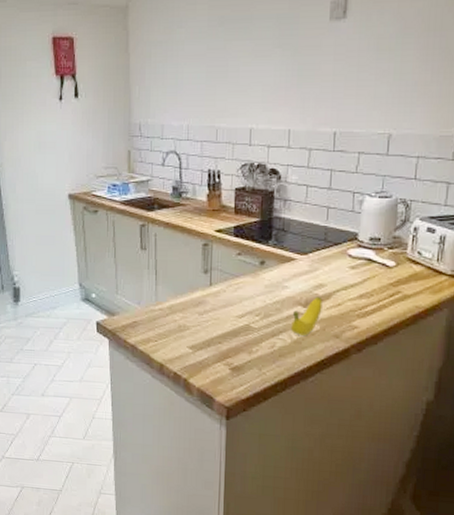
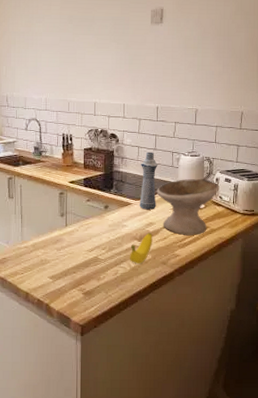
bottle: none [306,192,333,268] -> present [139,152,158,210]
bowl: none [330,227,419,302] -> present [157,178,220,235]

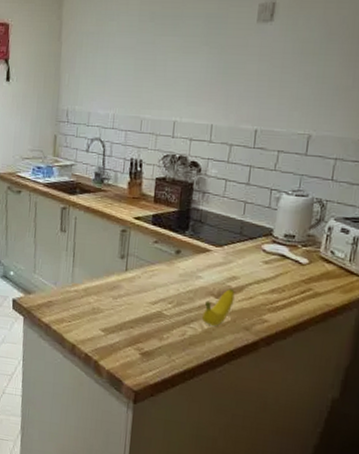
bottle: present [139,152,158,210] -> none [220,186,250,261]
bowl: present [157,178,220,235] -> none [245,224,332,298]

